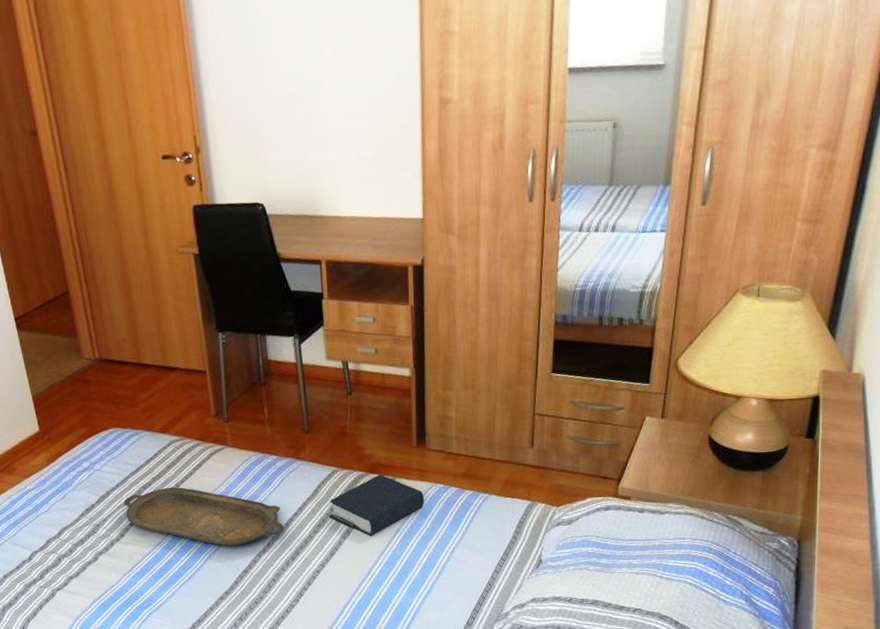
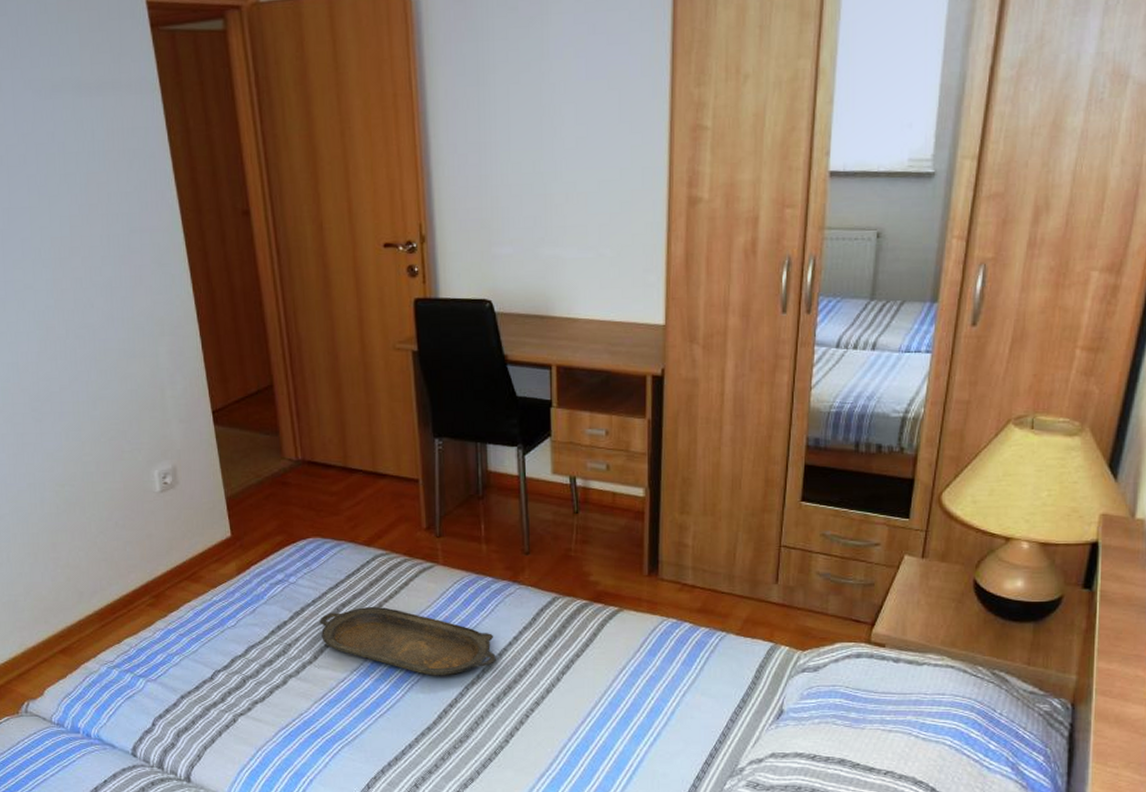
book: present [329,474,424,537] -> none [548,604,654,674]

